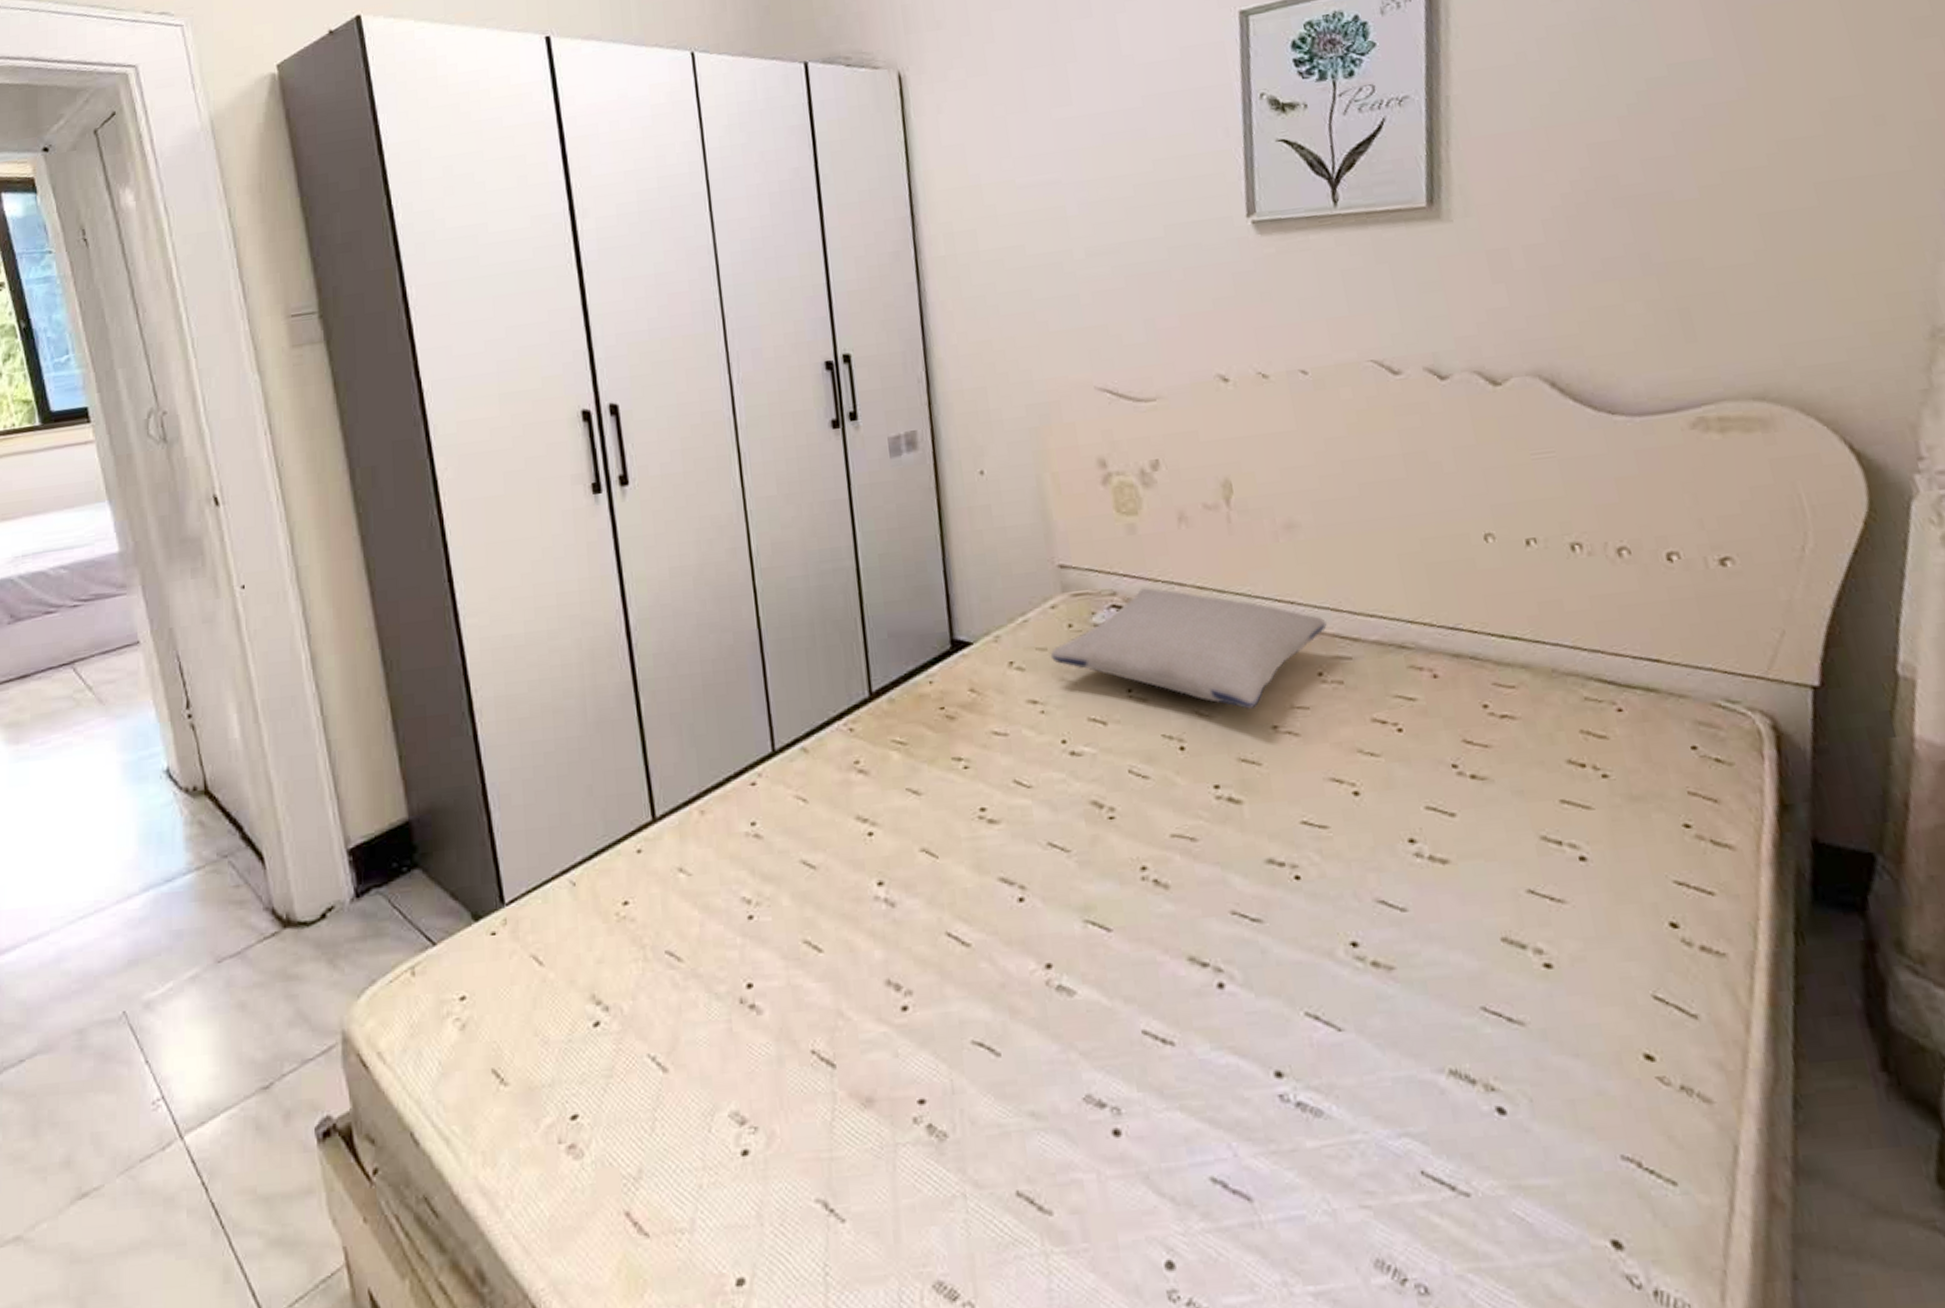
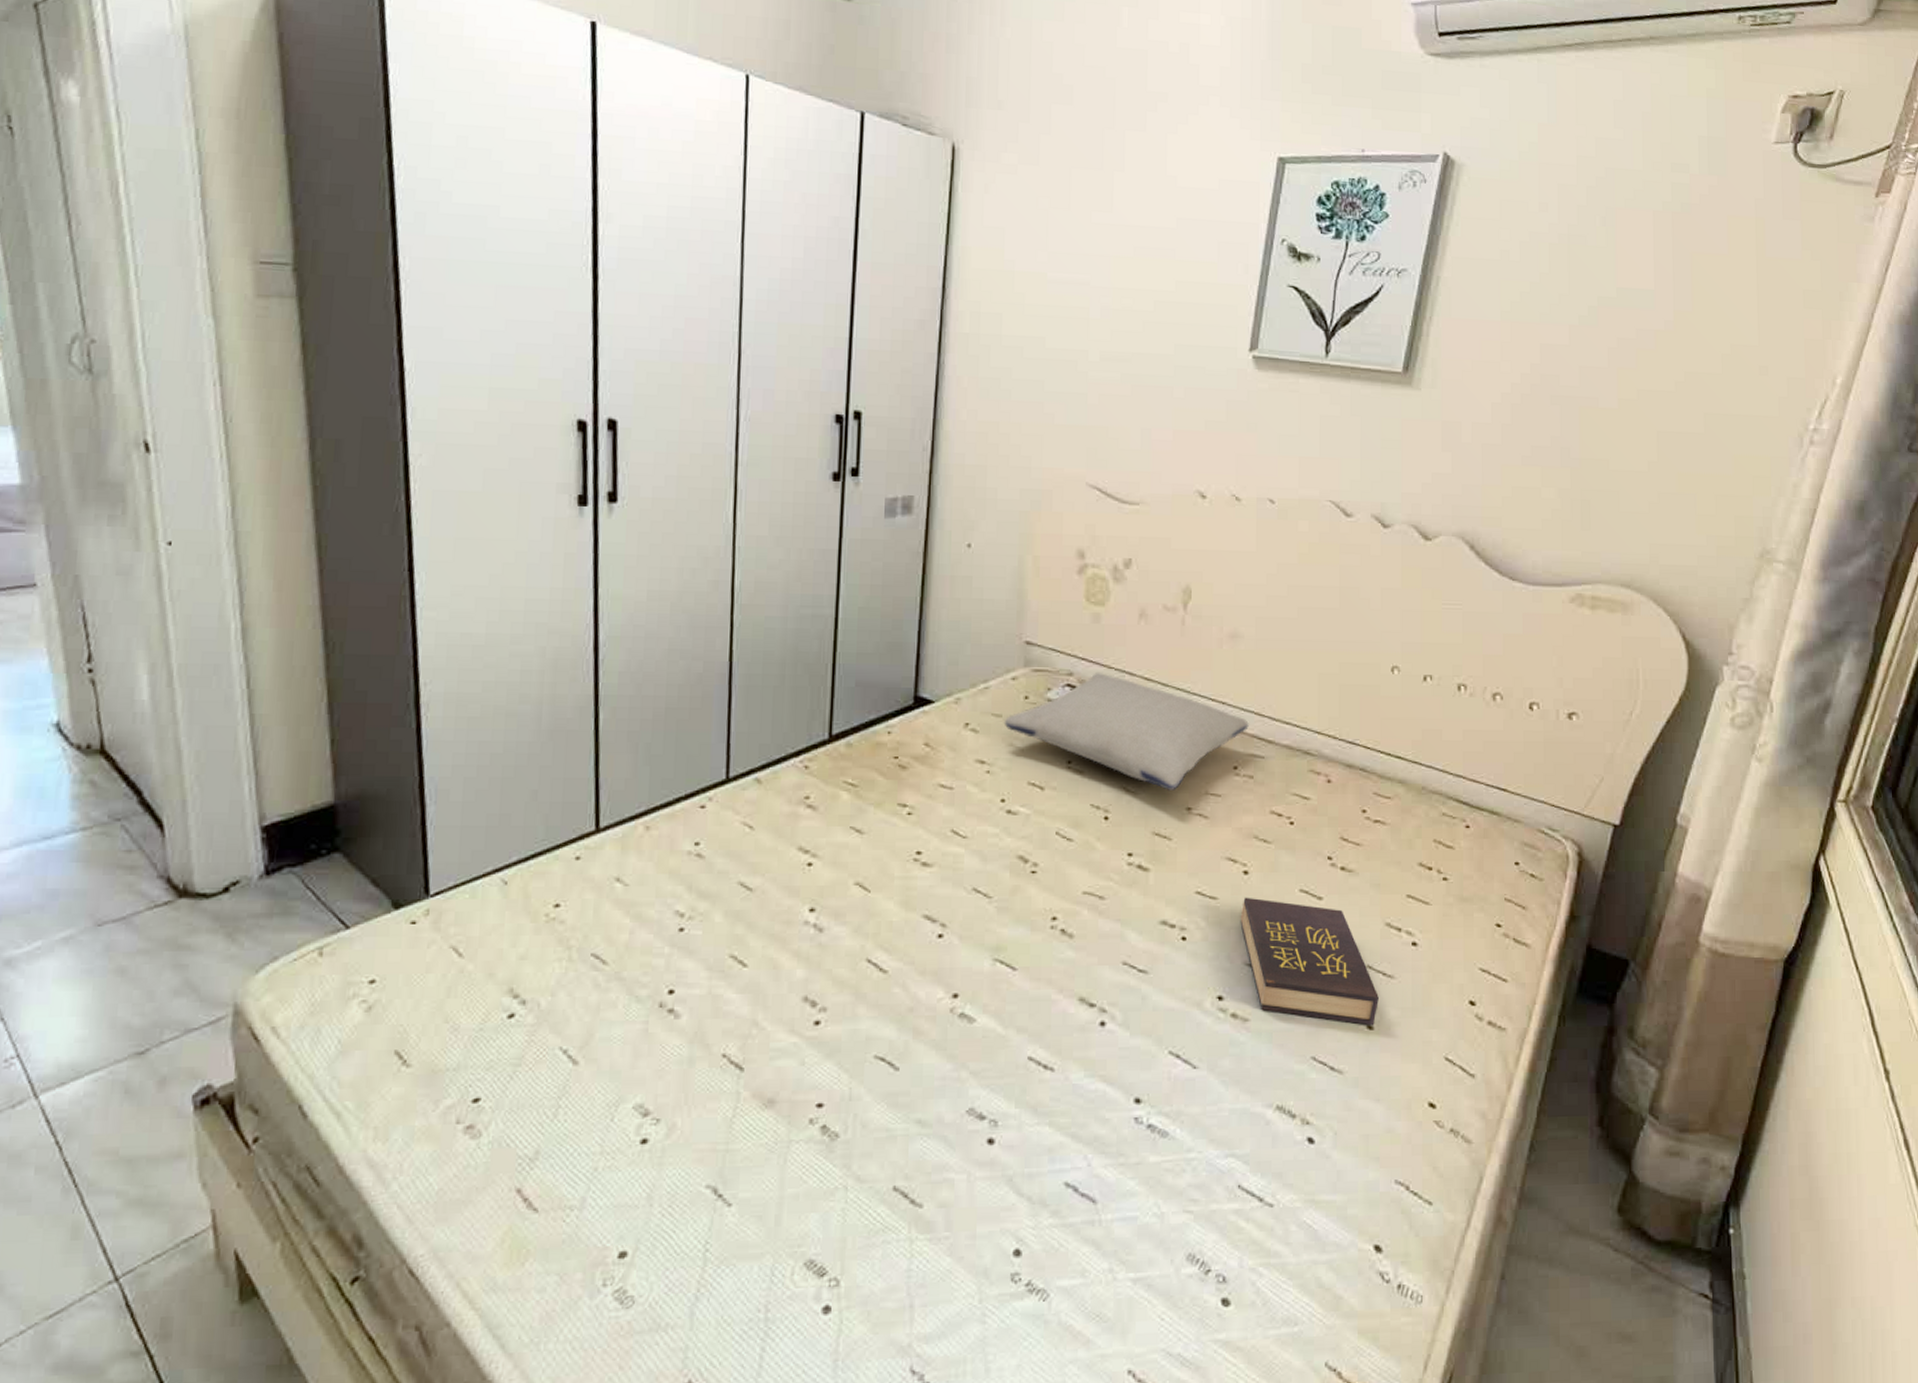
hardback book: none [1359,821,1553,964] -> present [1240,897,1379,1026]

